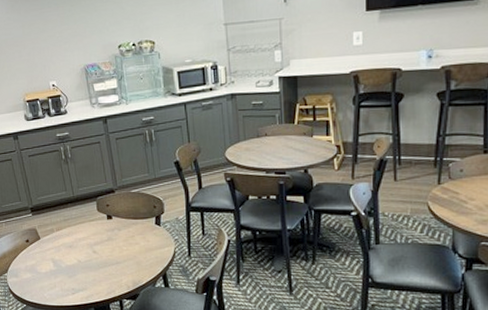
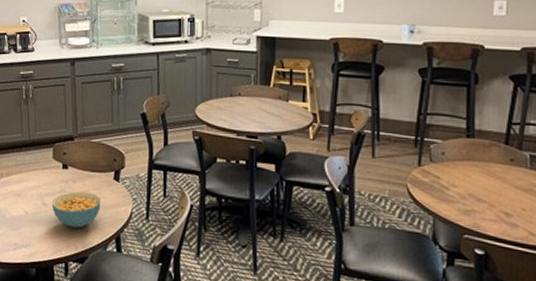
cereal bowl: none [101,238,146,270] -> present [51,191,101,228]

